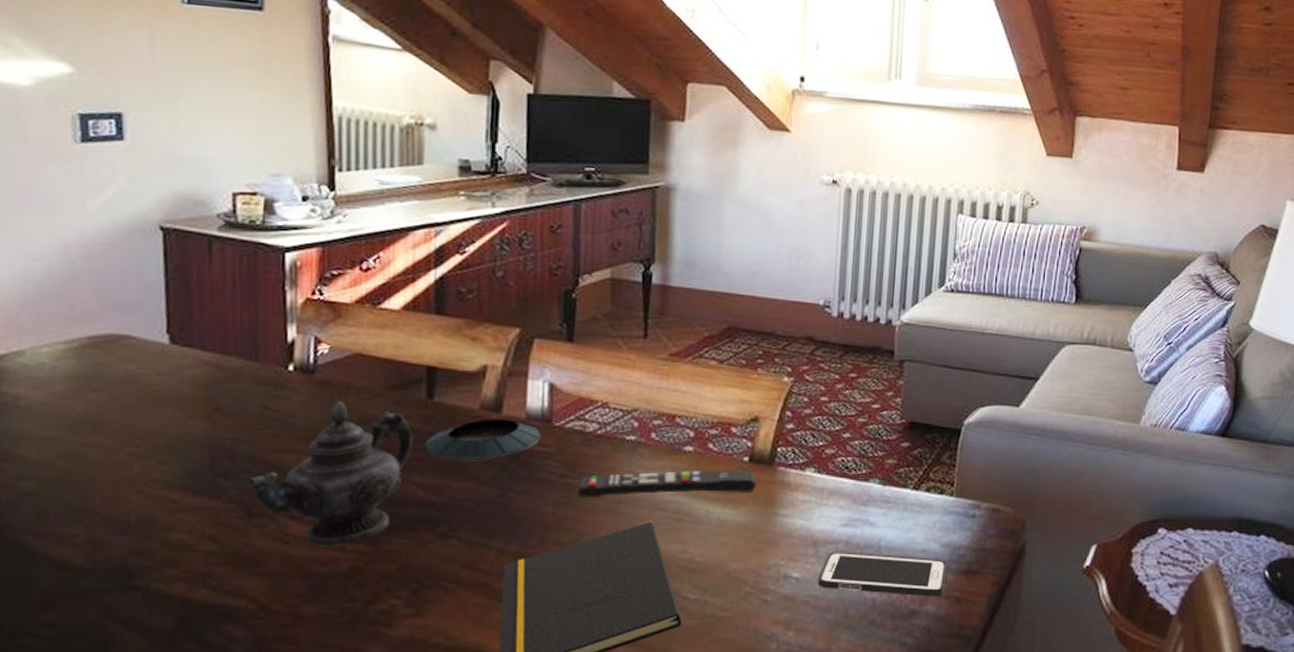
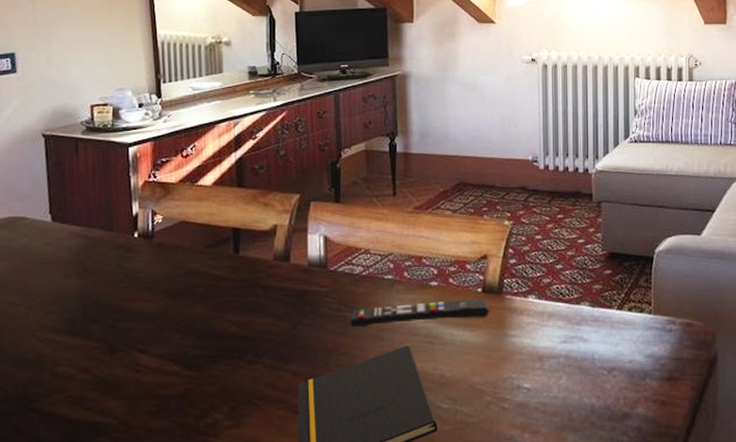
teapot: present [245,400,413,547] -> none [107,258,225,374]
saucer: present [424,418,542,462] -> none [234,266,320,302]
cell phone: present [817,552,948,597] -> none [545,364,652,401]

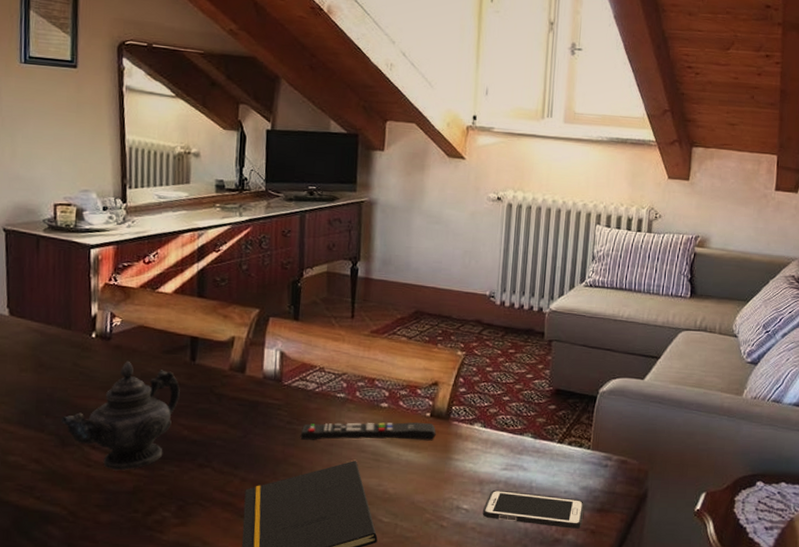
teapot: none [107,258,225,374] -> present [61,360,180,471]
cell phone: none [545,364,652,401] -> present [482,489,585,529]

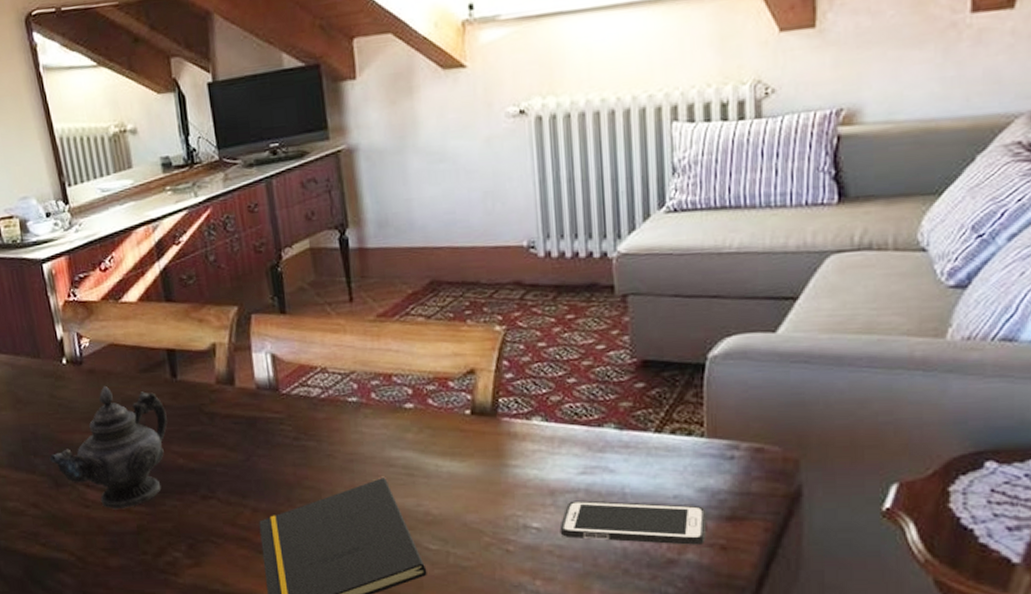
remote control: present [300,422,436,441] -> none [311,422,482,458]

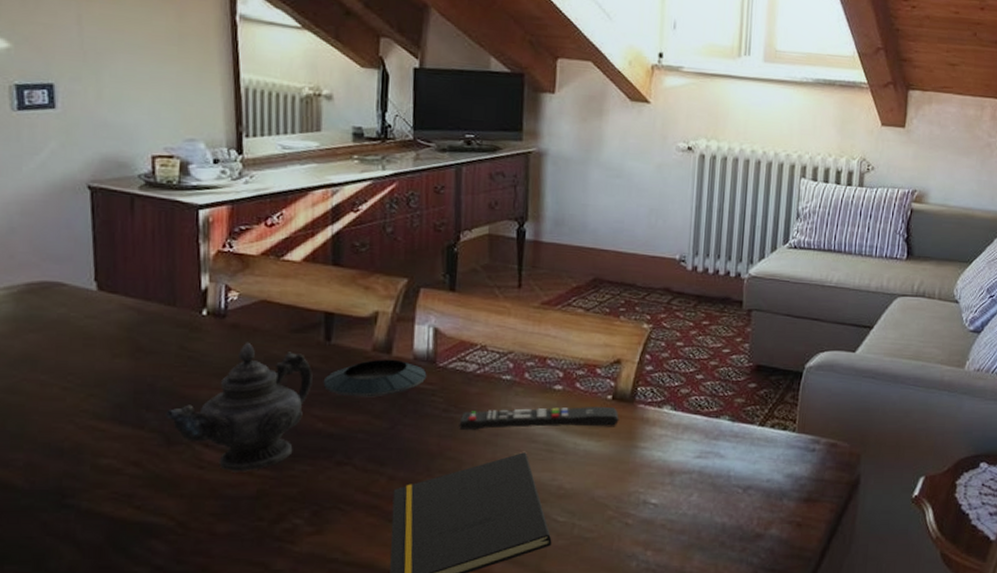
saucer: none [176,390,272,431] -> present [323,359,427,398]
remote control: none [311,422,482,458] -> present [459,406,619,430]
cell phone: present [559,500,707,545] -> none [673,481,790,522]

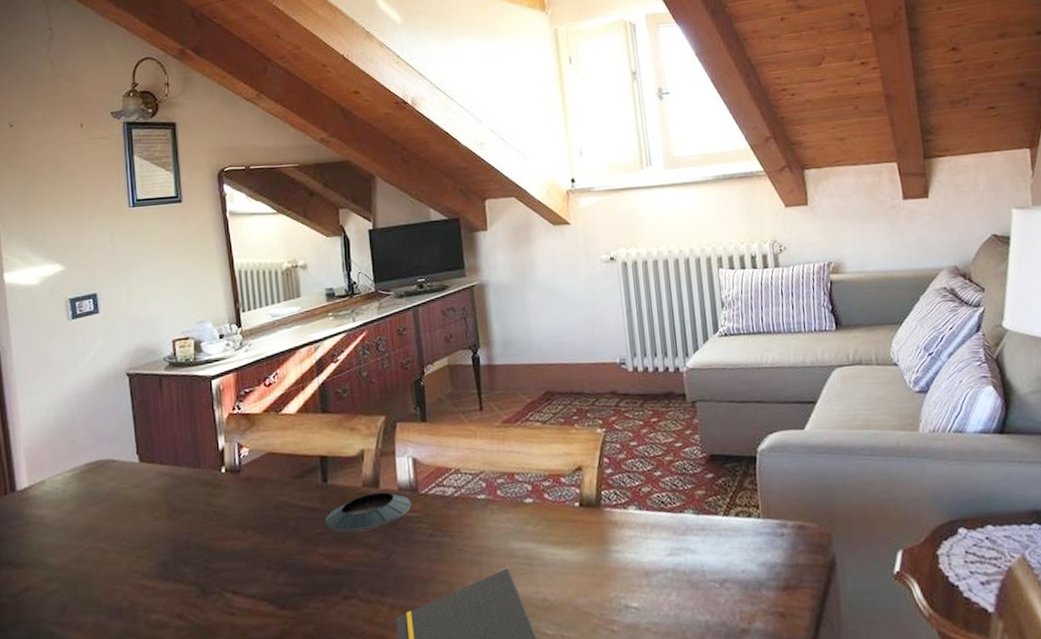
teapot: present [165,342,313,472] -> none [199,492,316,616]
remote control: present [459,406,619,430] -> none [445,513,589,552]

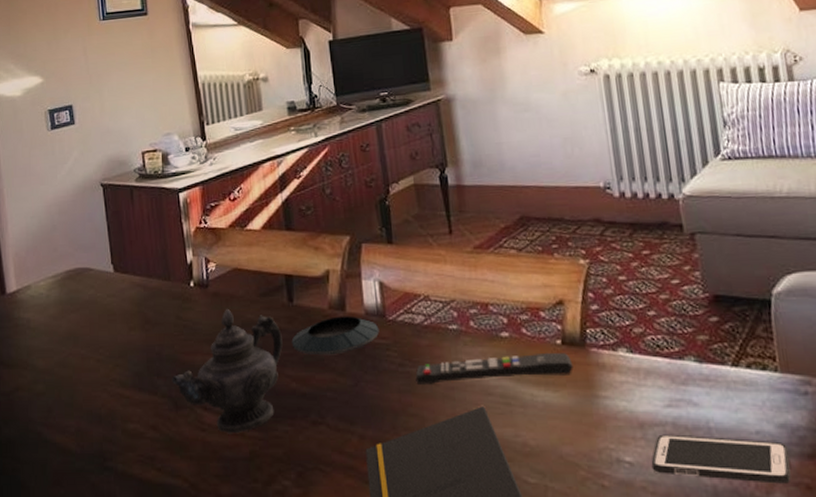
teapot: none [199,492,316,616] -> present [171,308,283,434]
remote control: none [445,513,589,552] -> present [415,352,573,384]
cell phone: none [654,578,769,615] -> present [651,434,791,484]

